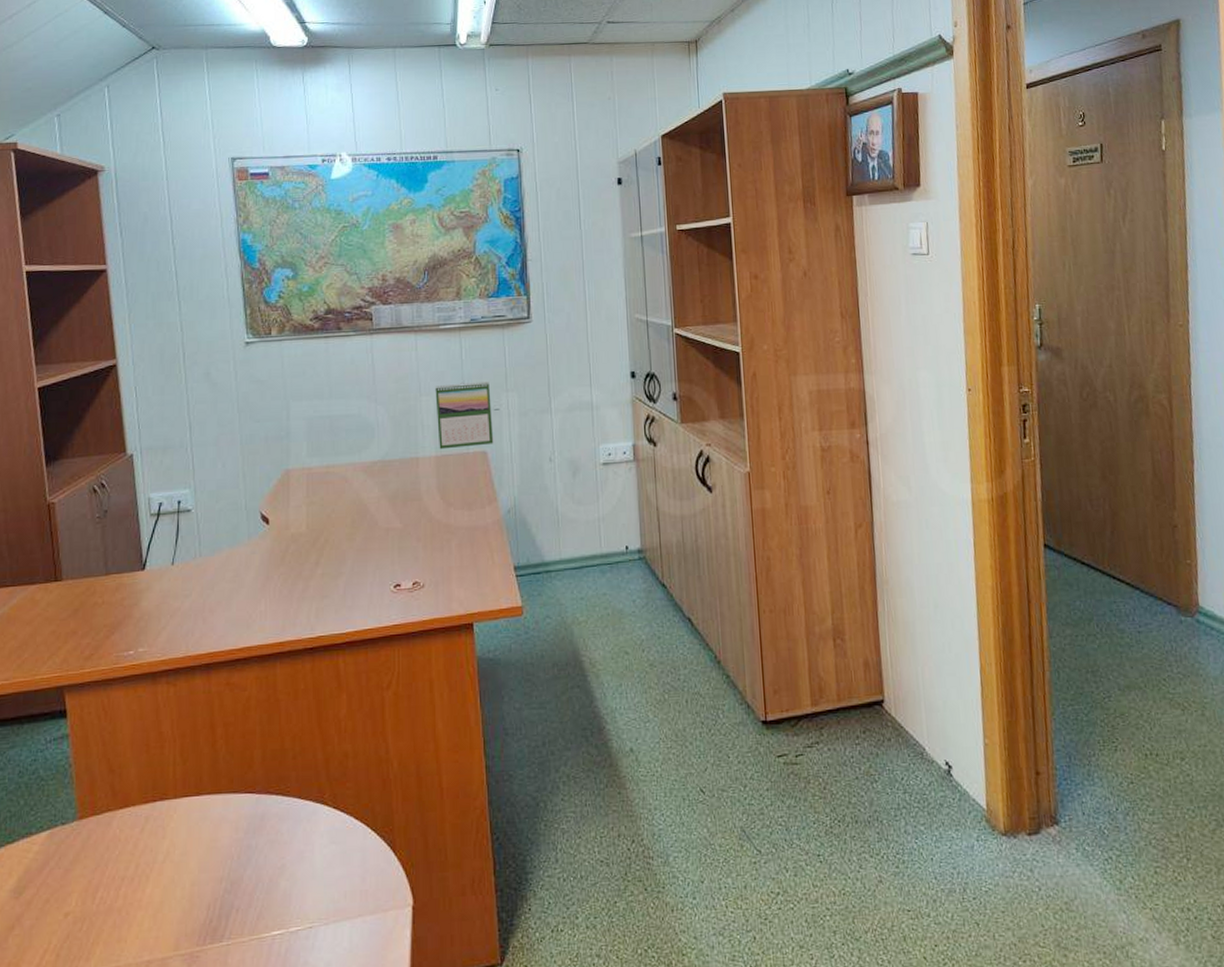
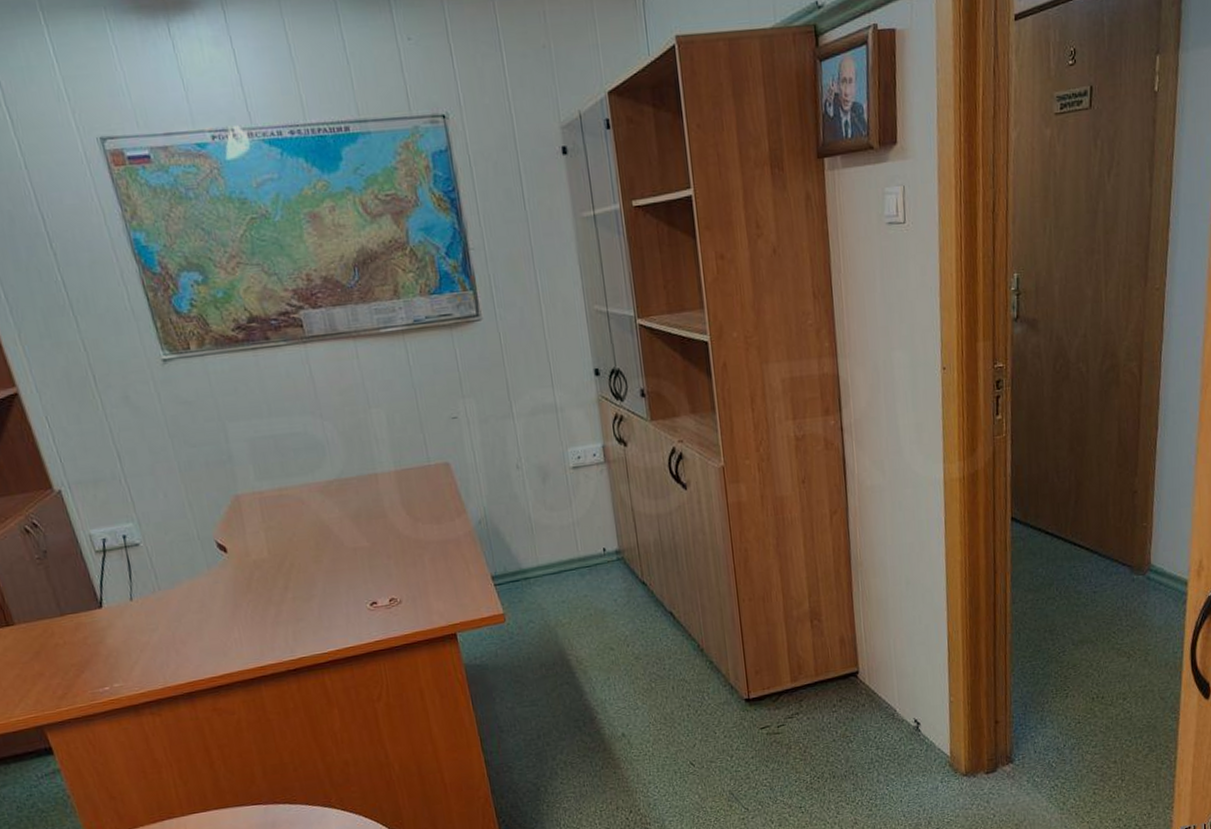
calendar: present [435,381,494,450] -> none [384,388,456,464]

